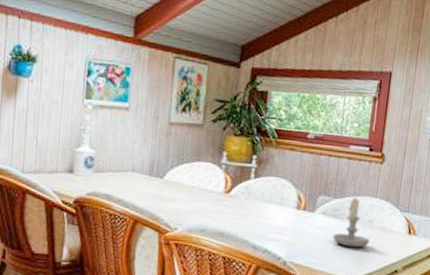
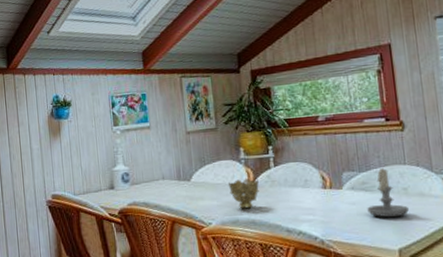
decorative bowl: none [203,185,235,219] -> present [227,179,259,209]

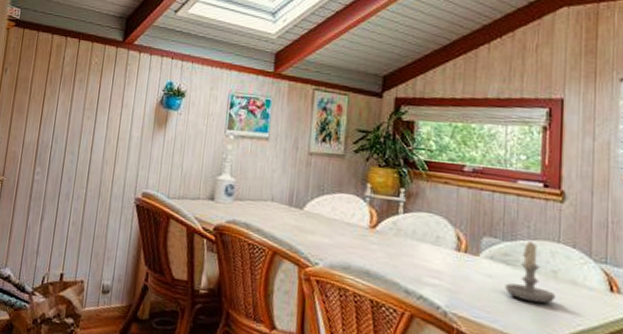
decorative bowl: present [227,179,259,209] -> none [345,219,382,257]

